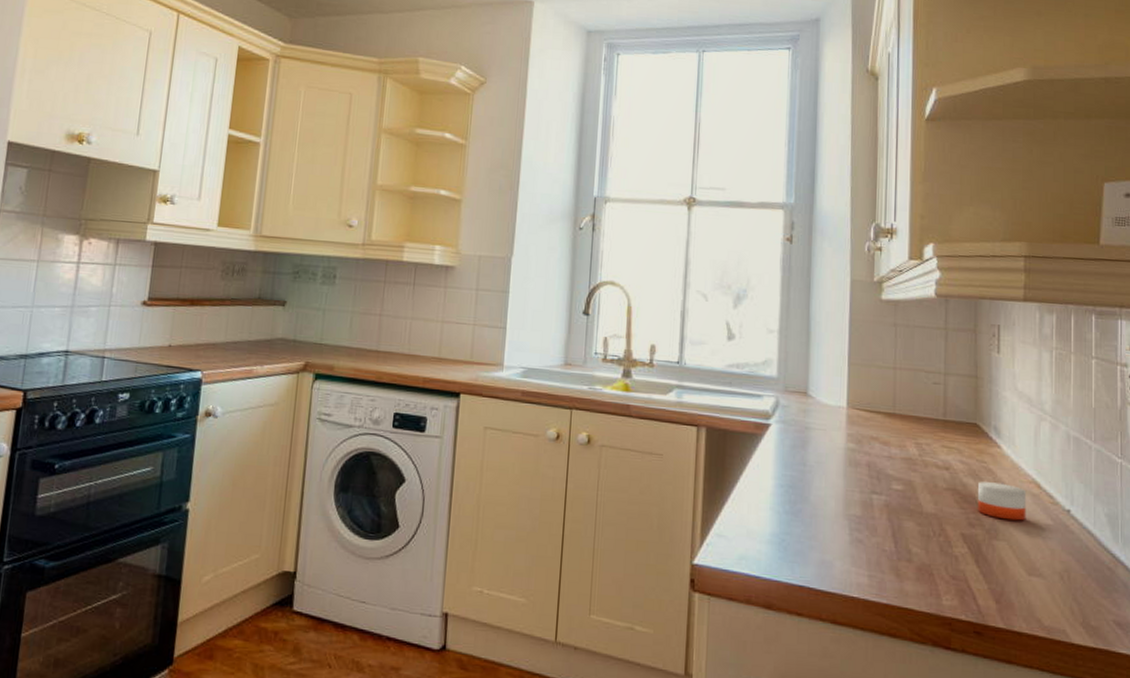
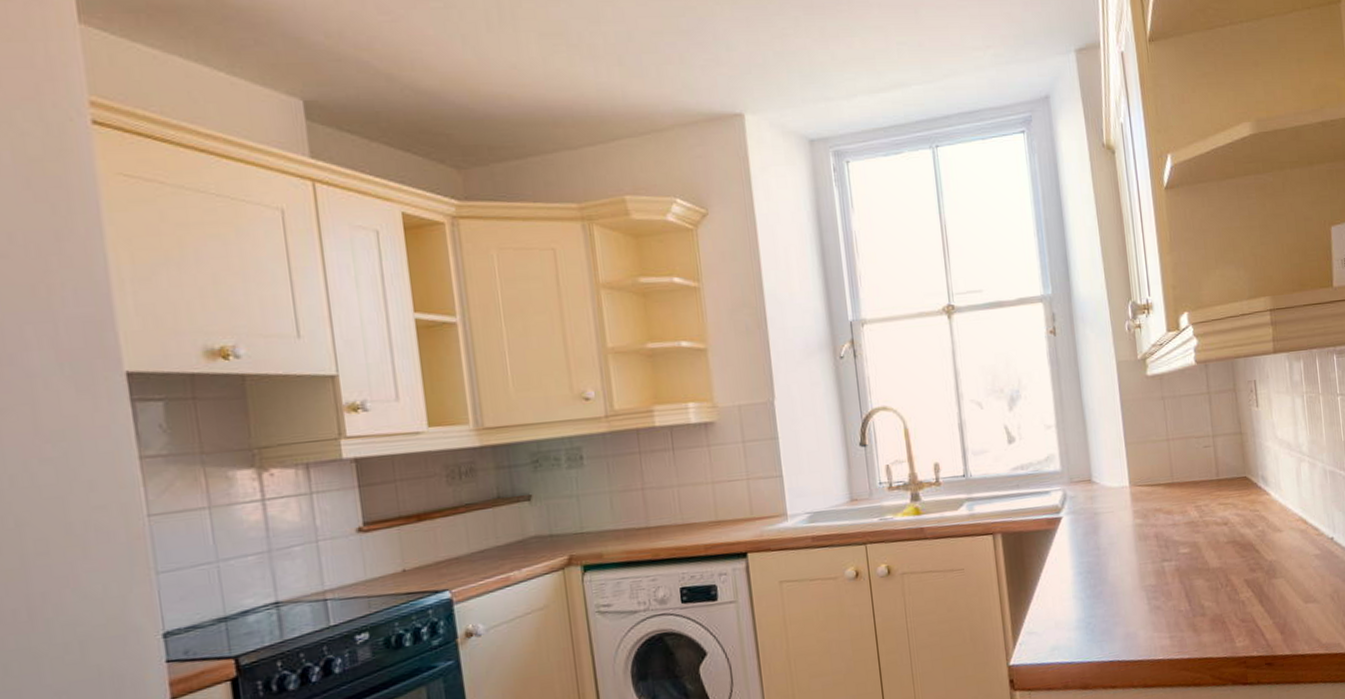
candle: present [978,481,1027,521] -> none [1254,526,1298,559]

